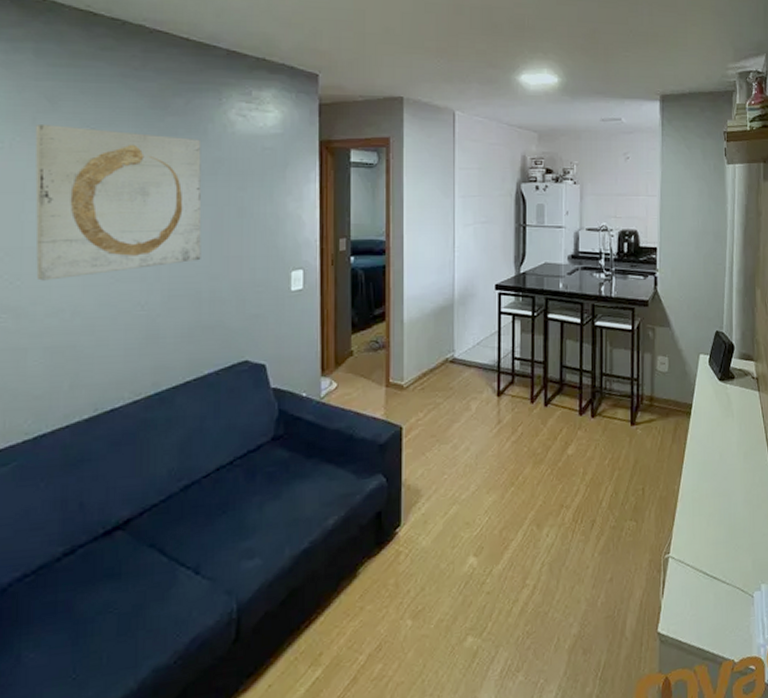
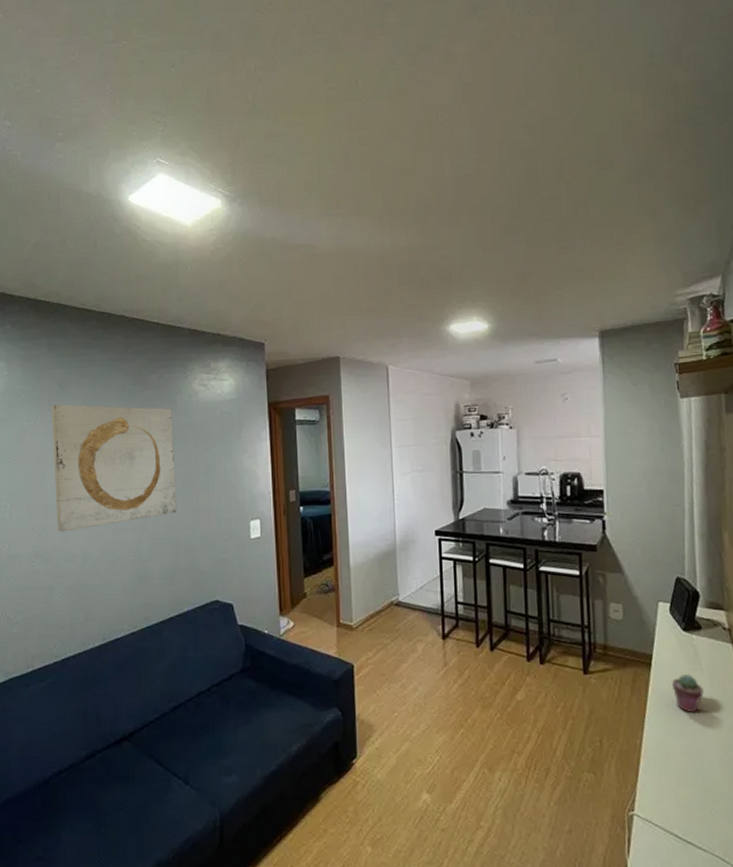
potted succulent: none [708,421,734,458] -> present [672,674,704,714]

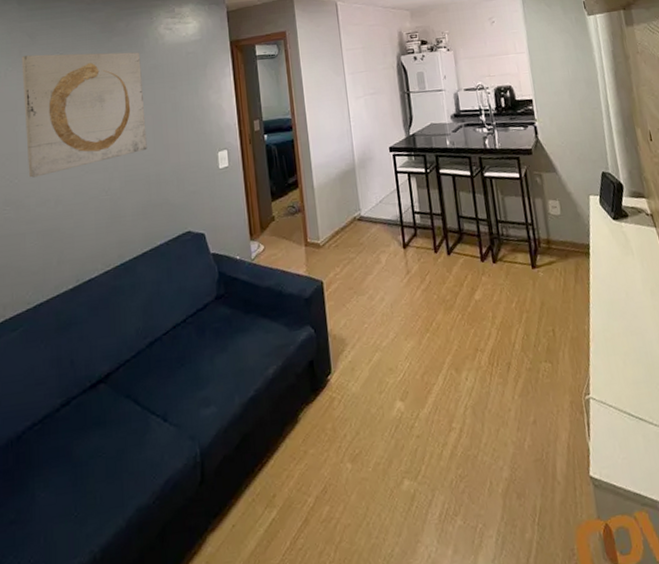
potted succulent: present [672,674,704,714] -> none [609,259,637,296]

